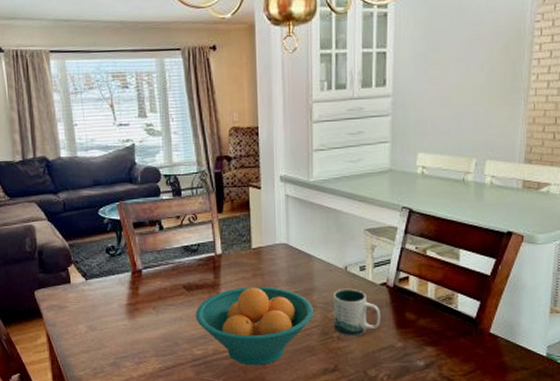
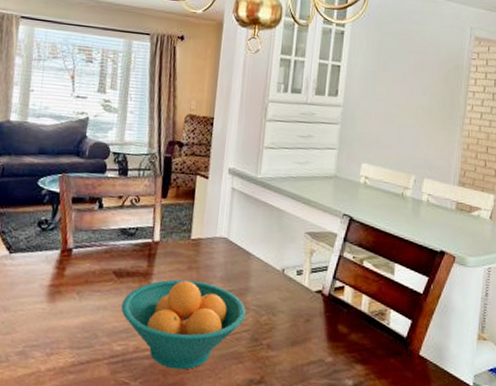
mug: present [333,288,380,337] -> none [264,292,313,346]

